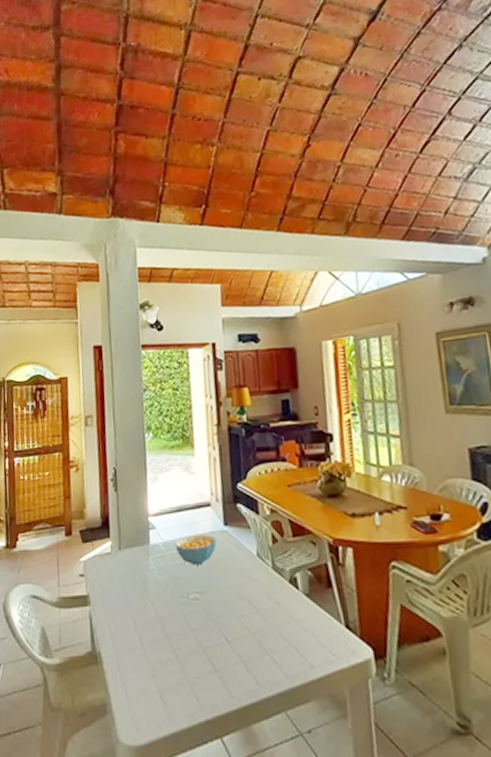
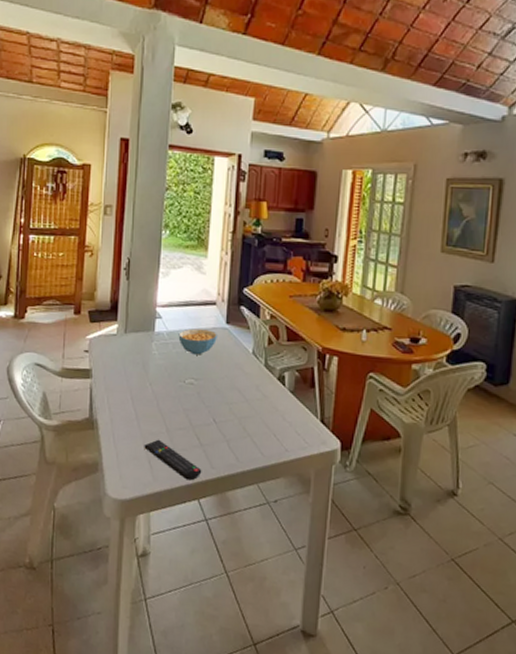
remote control: none [153,668,221,715] -> present [144,439,202,481]

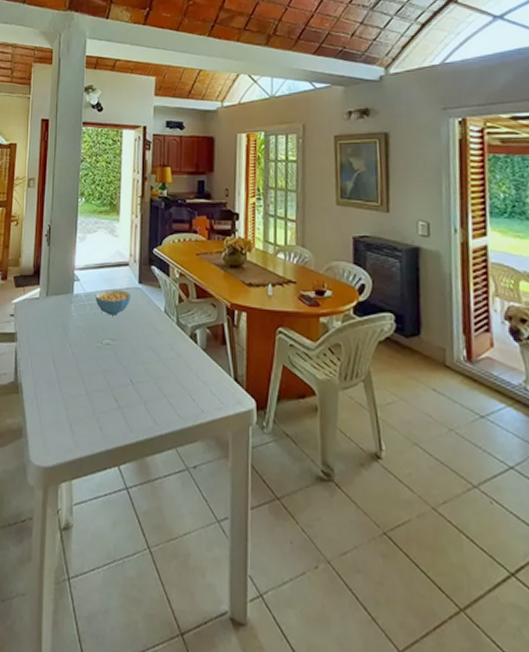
remote control: present [144,439,202,481] -> none [65,402,121,446]

